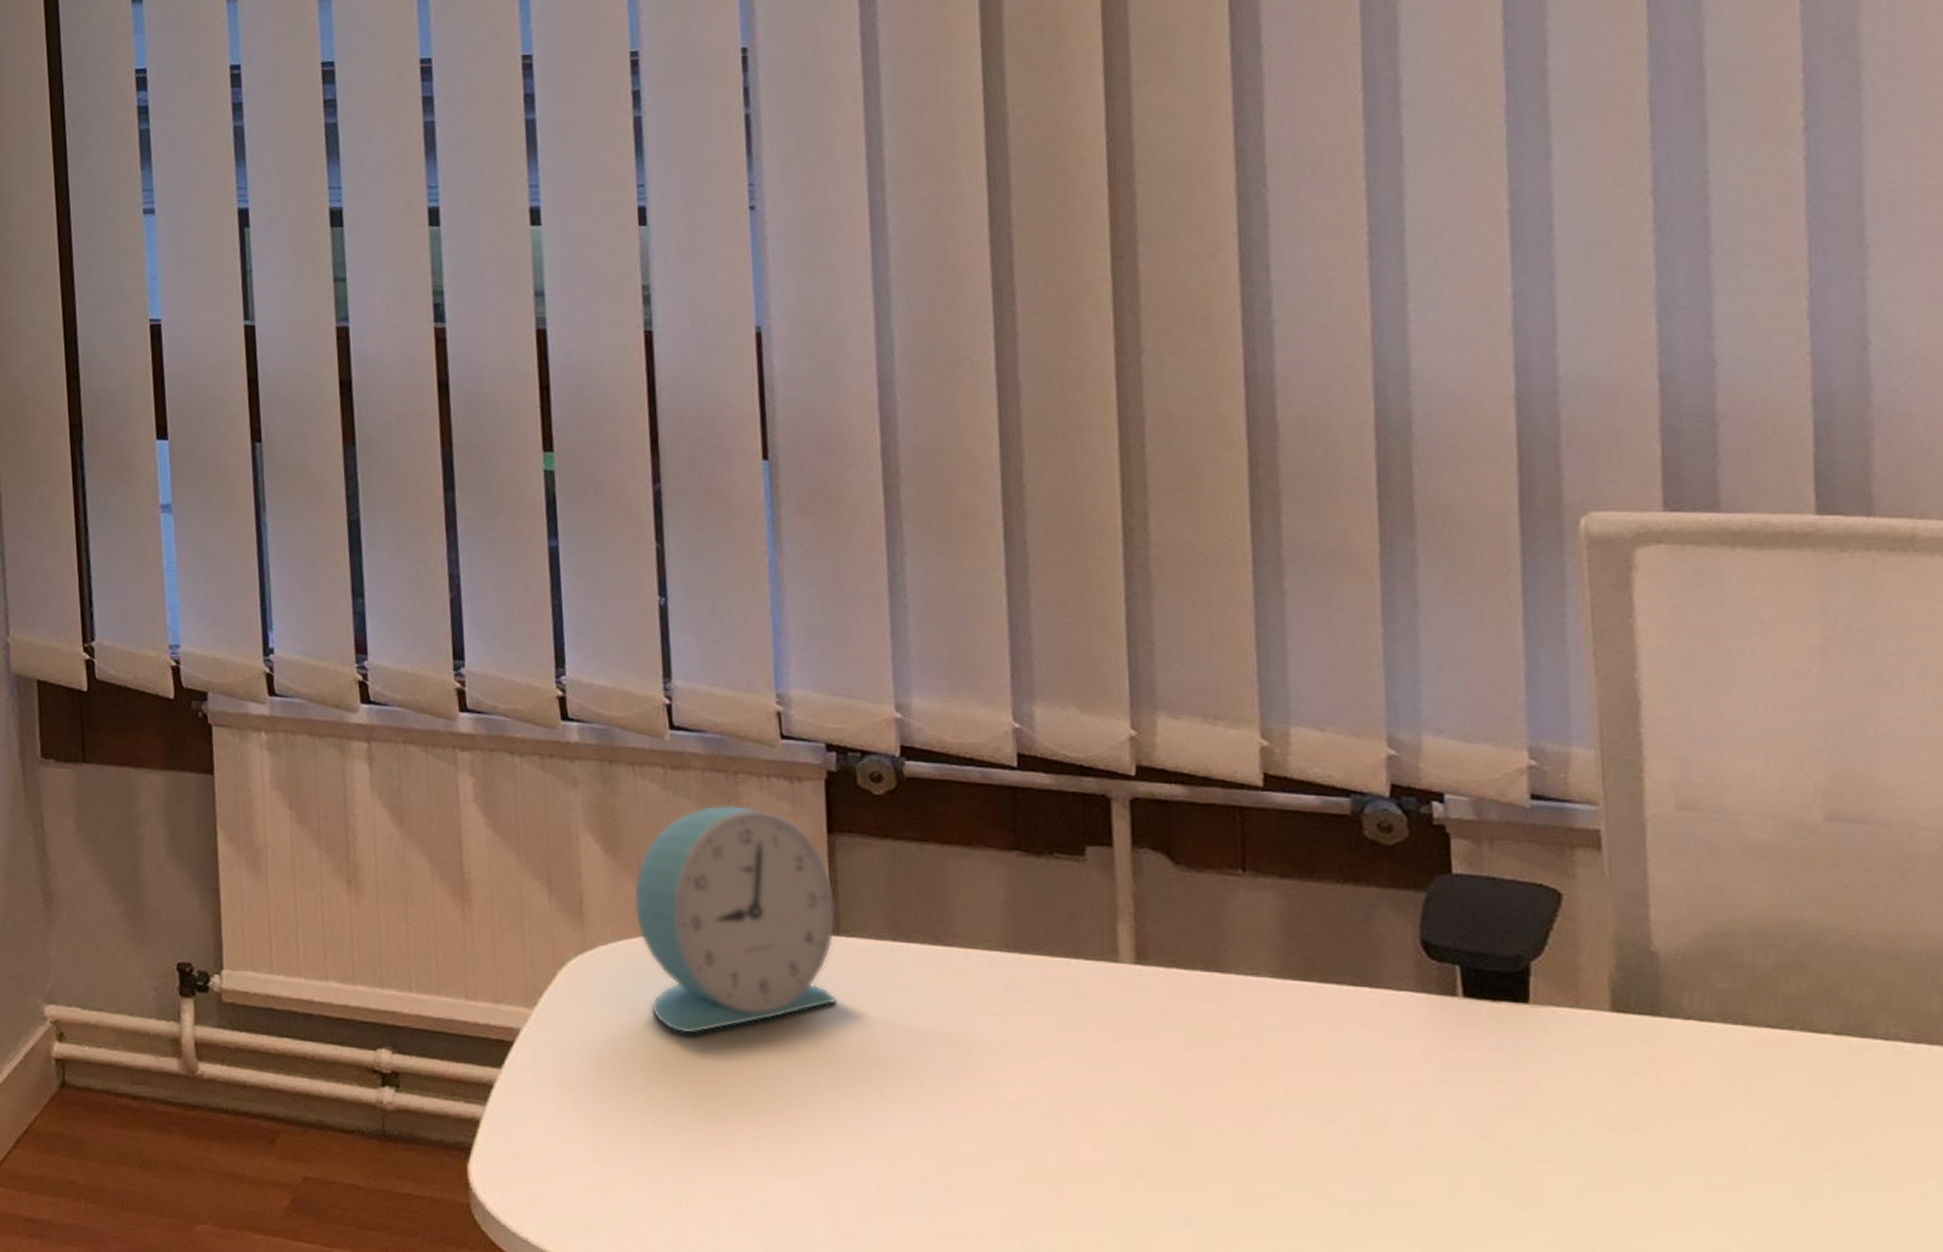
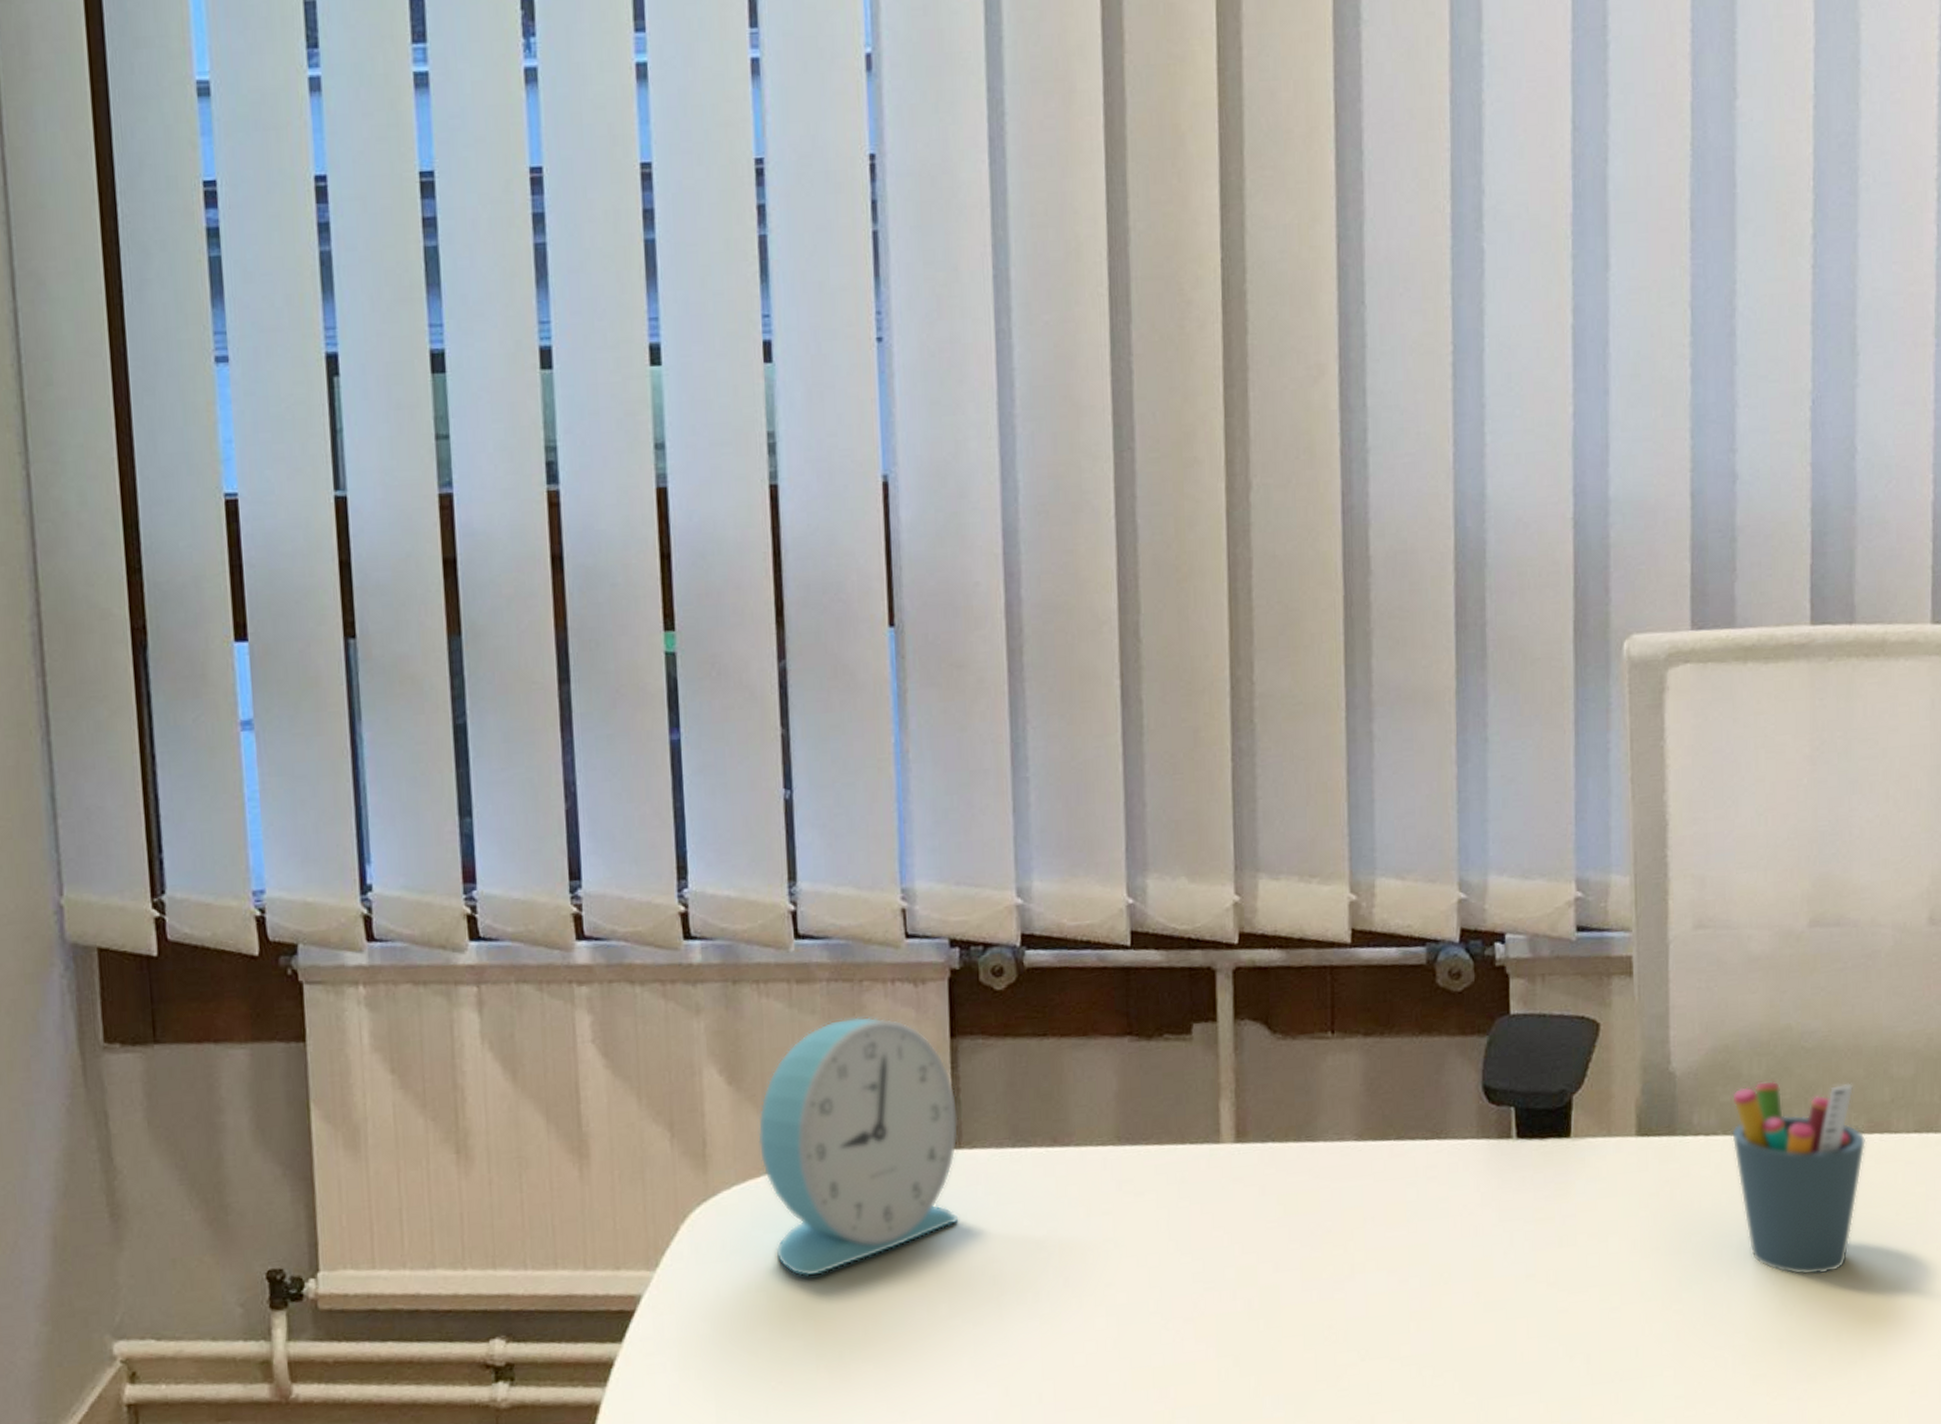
pen holder: none [1730,973,1911,1183] -> present [1731,1080,1867,1276]

